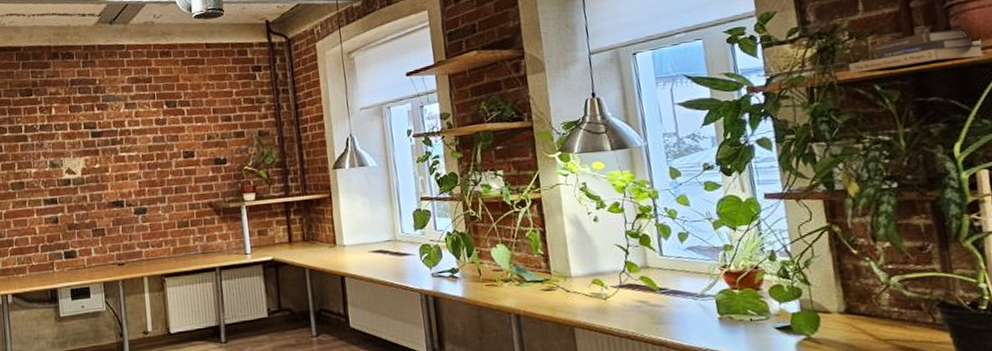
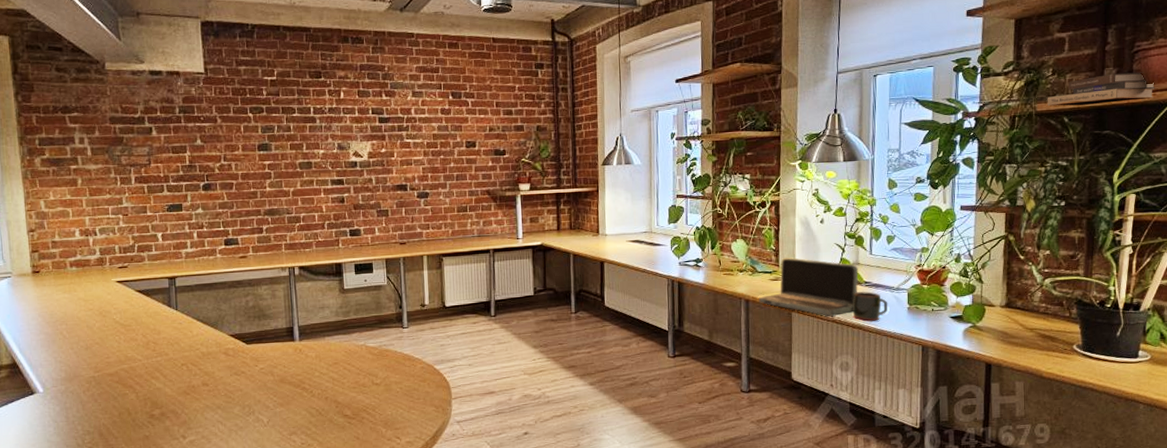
laptop: none [531,262,653,331] -> present [758,257,859,316]
mug: none [647,300,694,336] -> present [852,291,888,322]

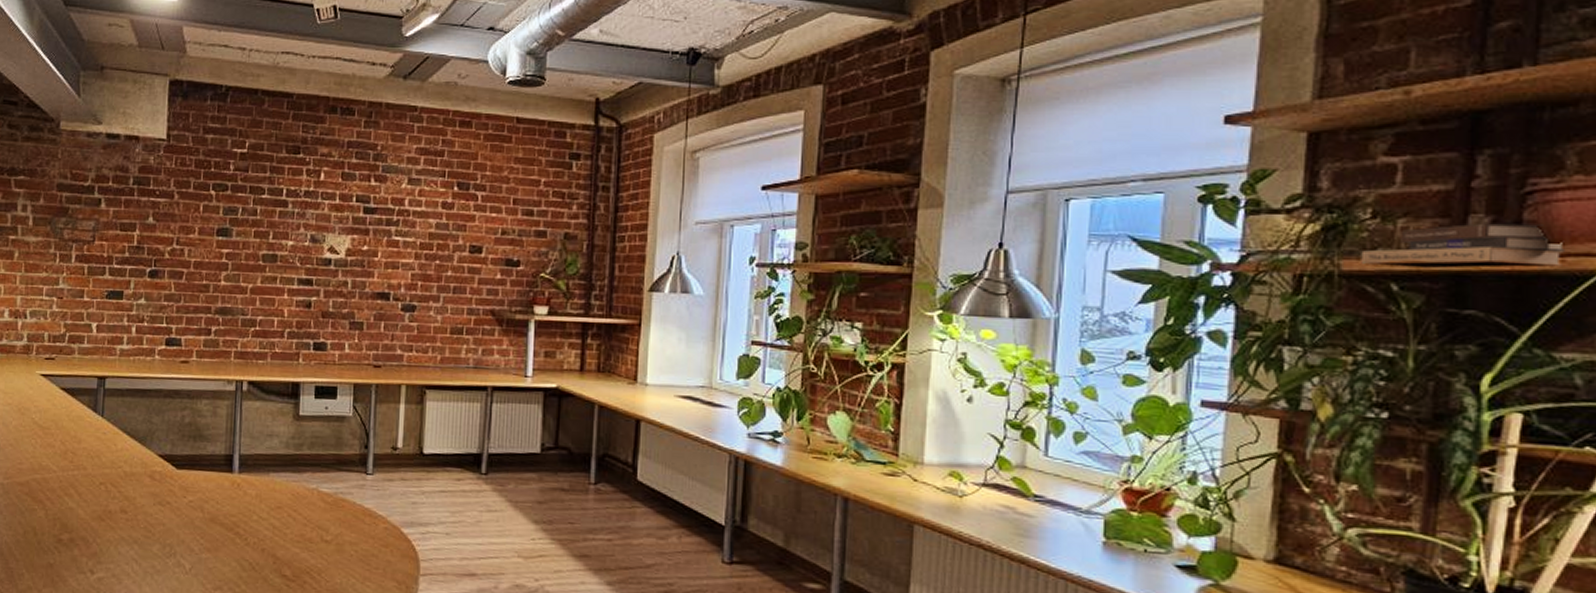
laptop: present [758,257,859,316] -> none [862,444,1025,538]
mug: present [852,291,888,322] -> none [1011,508,1071,555]

